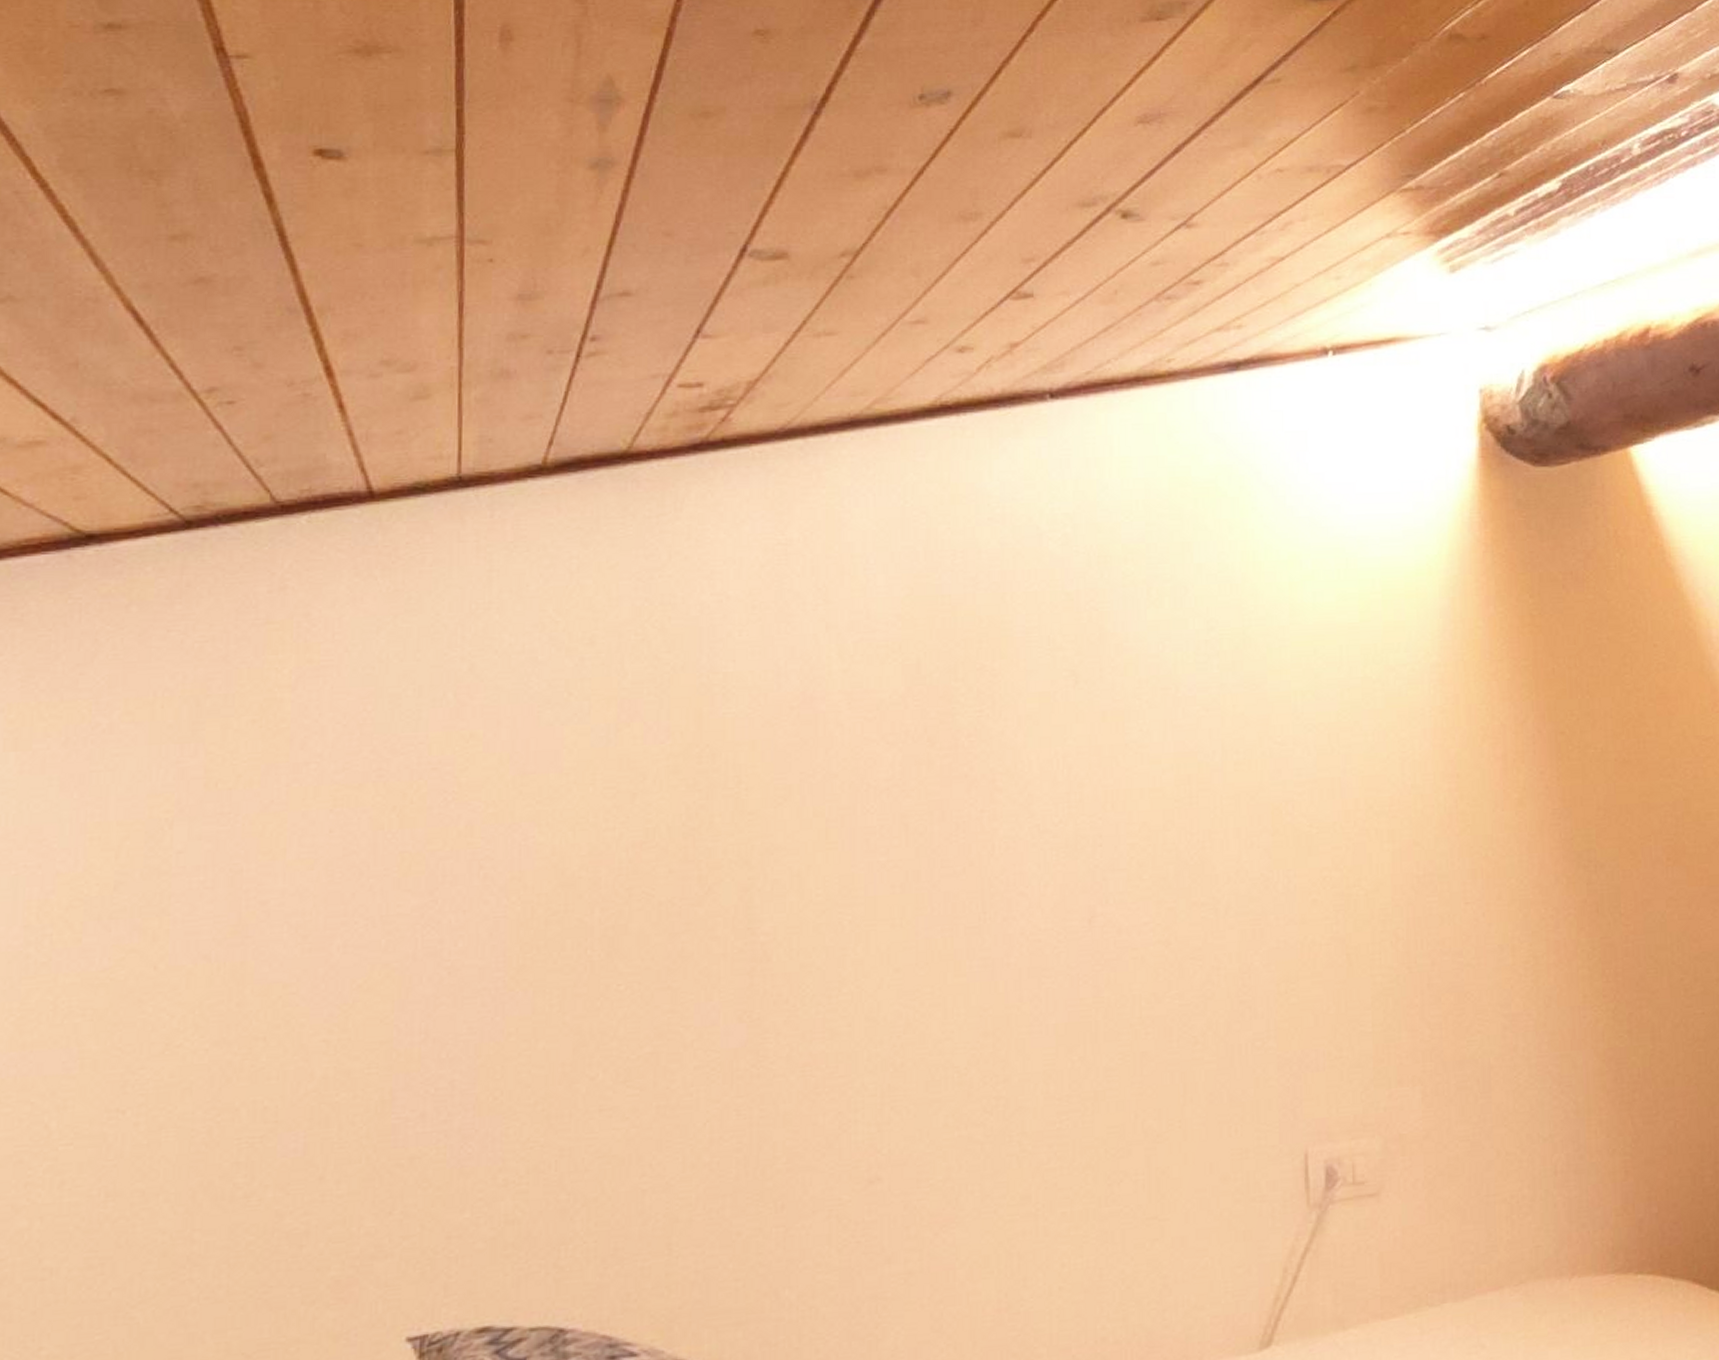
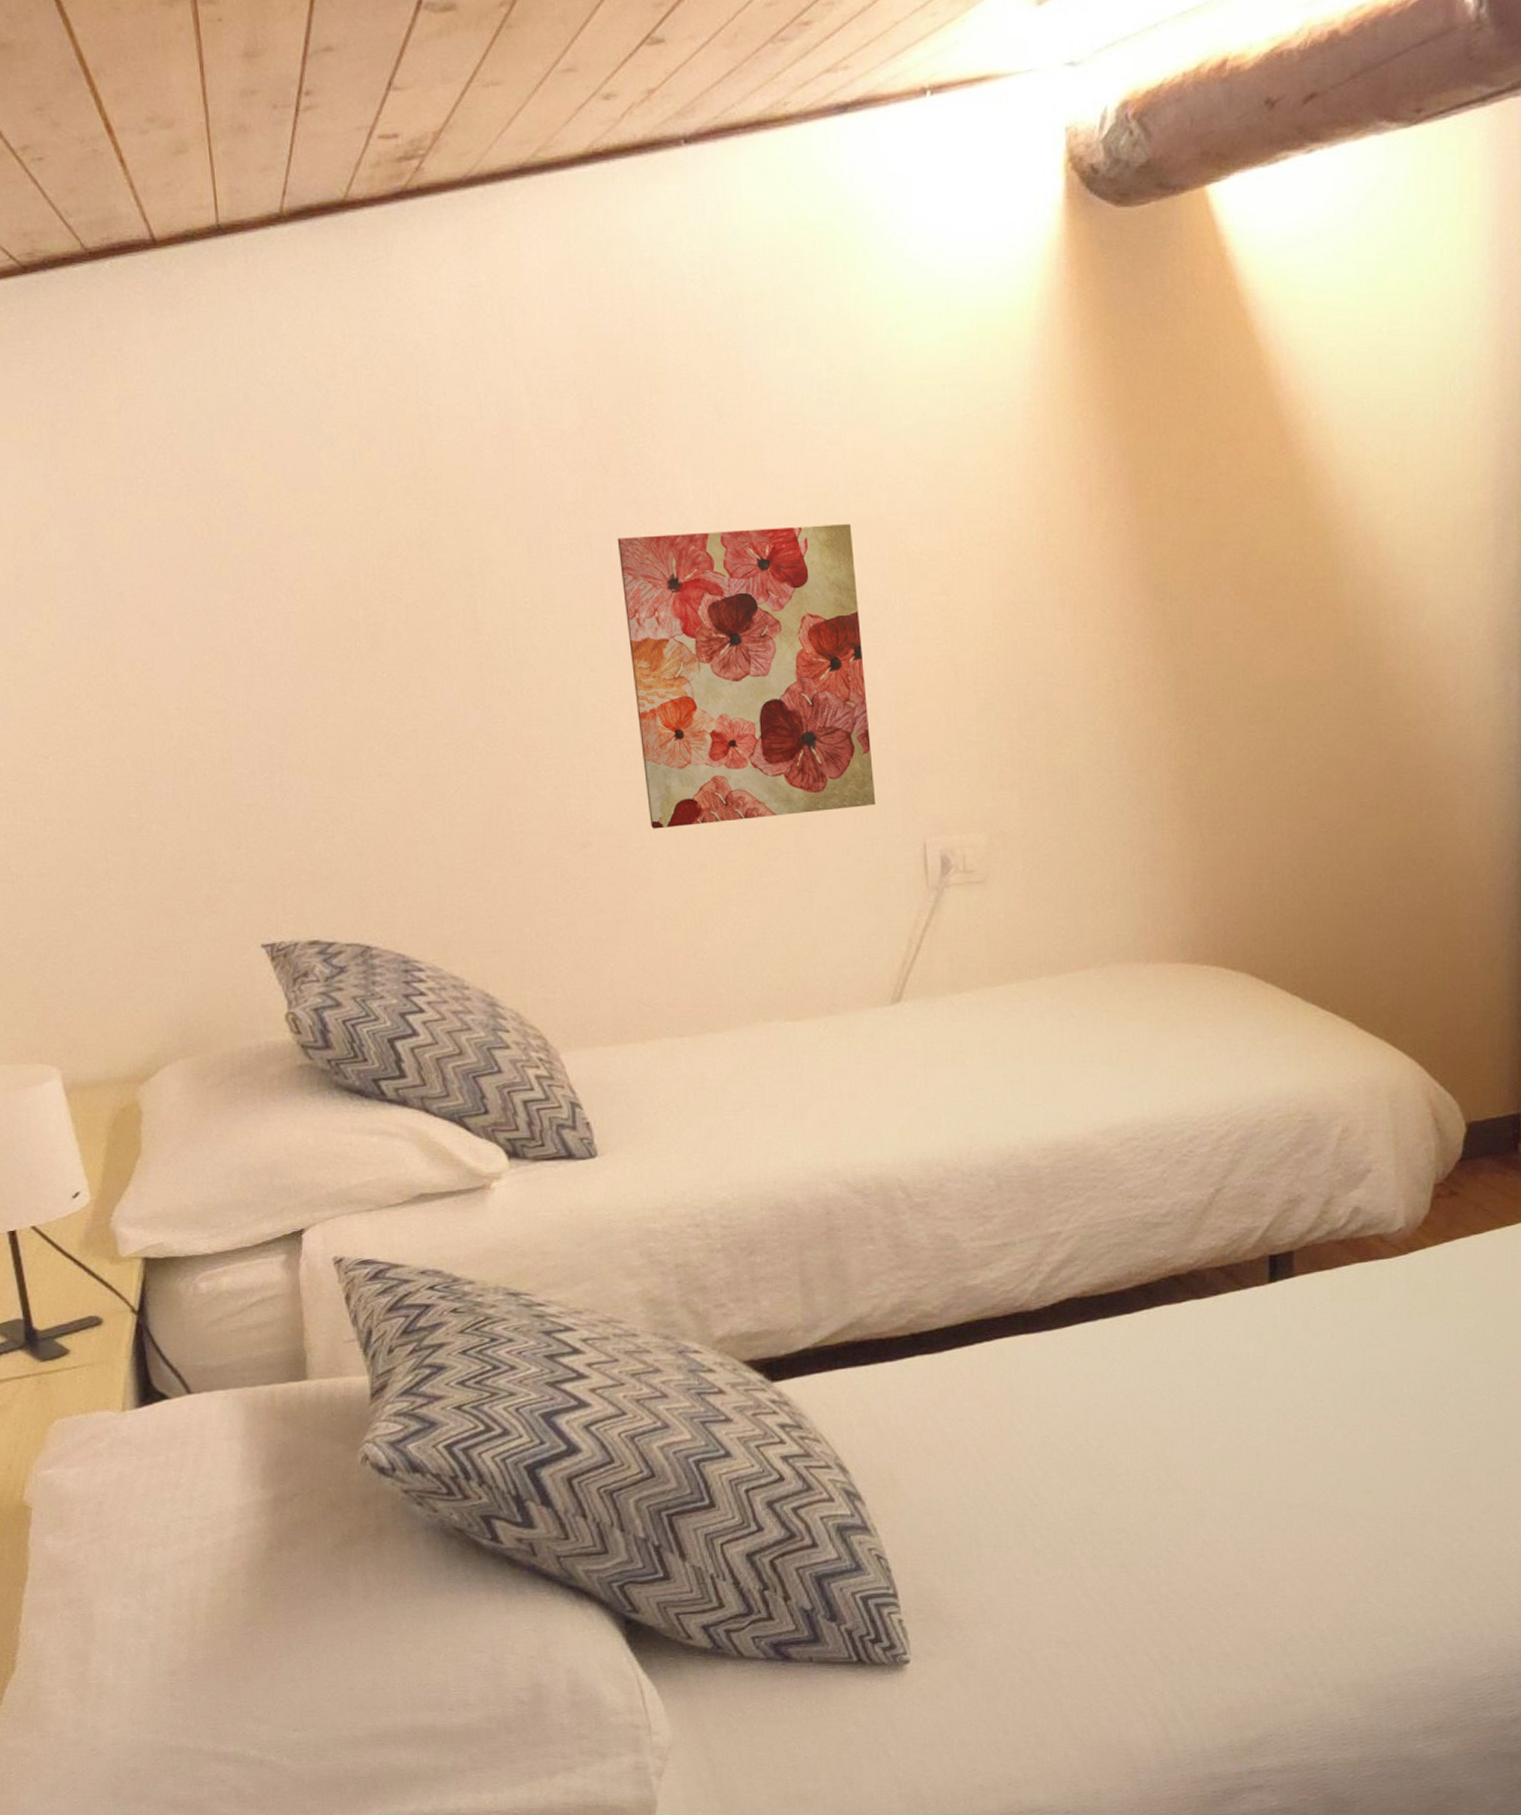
wall art: none [940,794,1248,1156] -> present [617,523,876,829]

